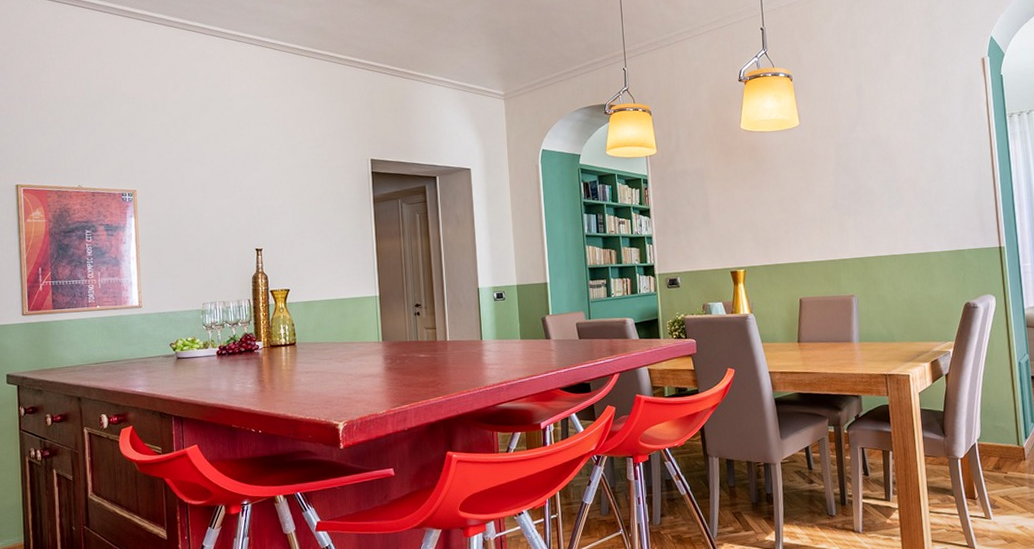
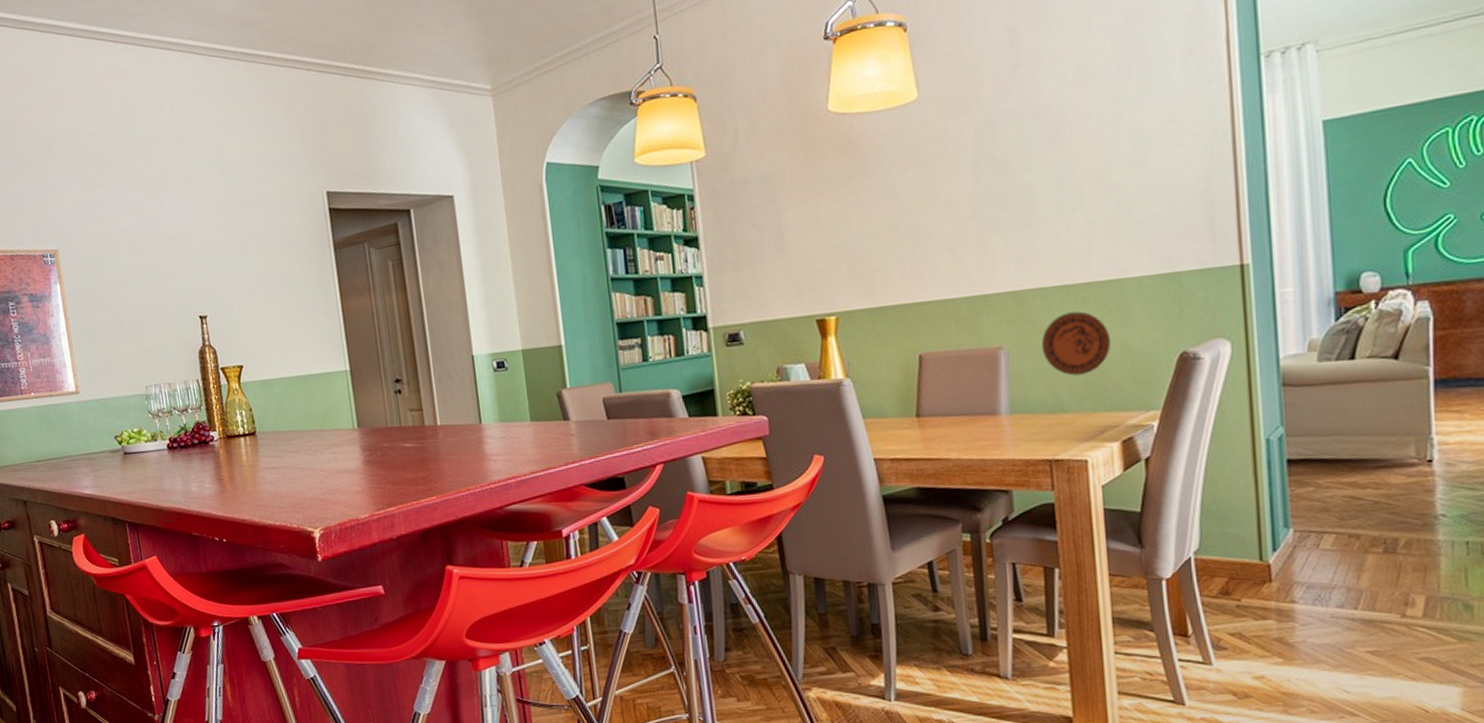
decorative plate: none [879,273,923,317] -> present [1041,311,1112,376]

